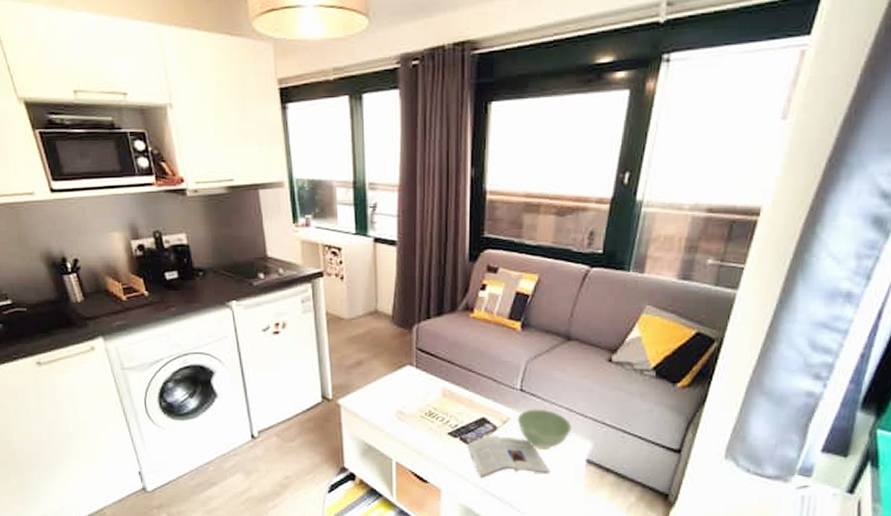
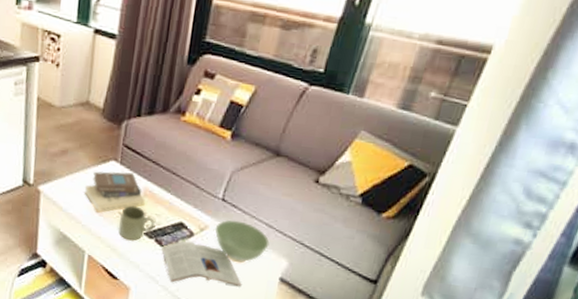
books: none [385,375,445,419] -> present [85,171,145,213]
mug: none [422,407,458,444] -> present [118,205,155,242]

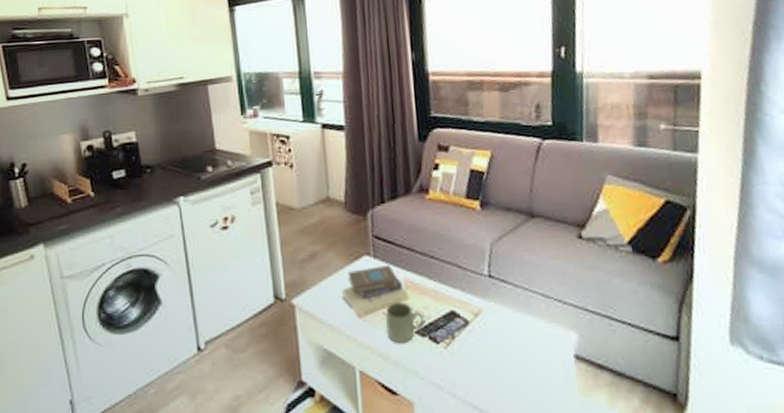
magazine: present [161,241,242,286] -> none [437,331,536,386]
bowl: present [215,219,270,264] -> none [489,296,552,347]

